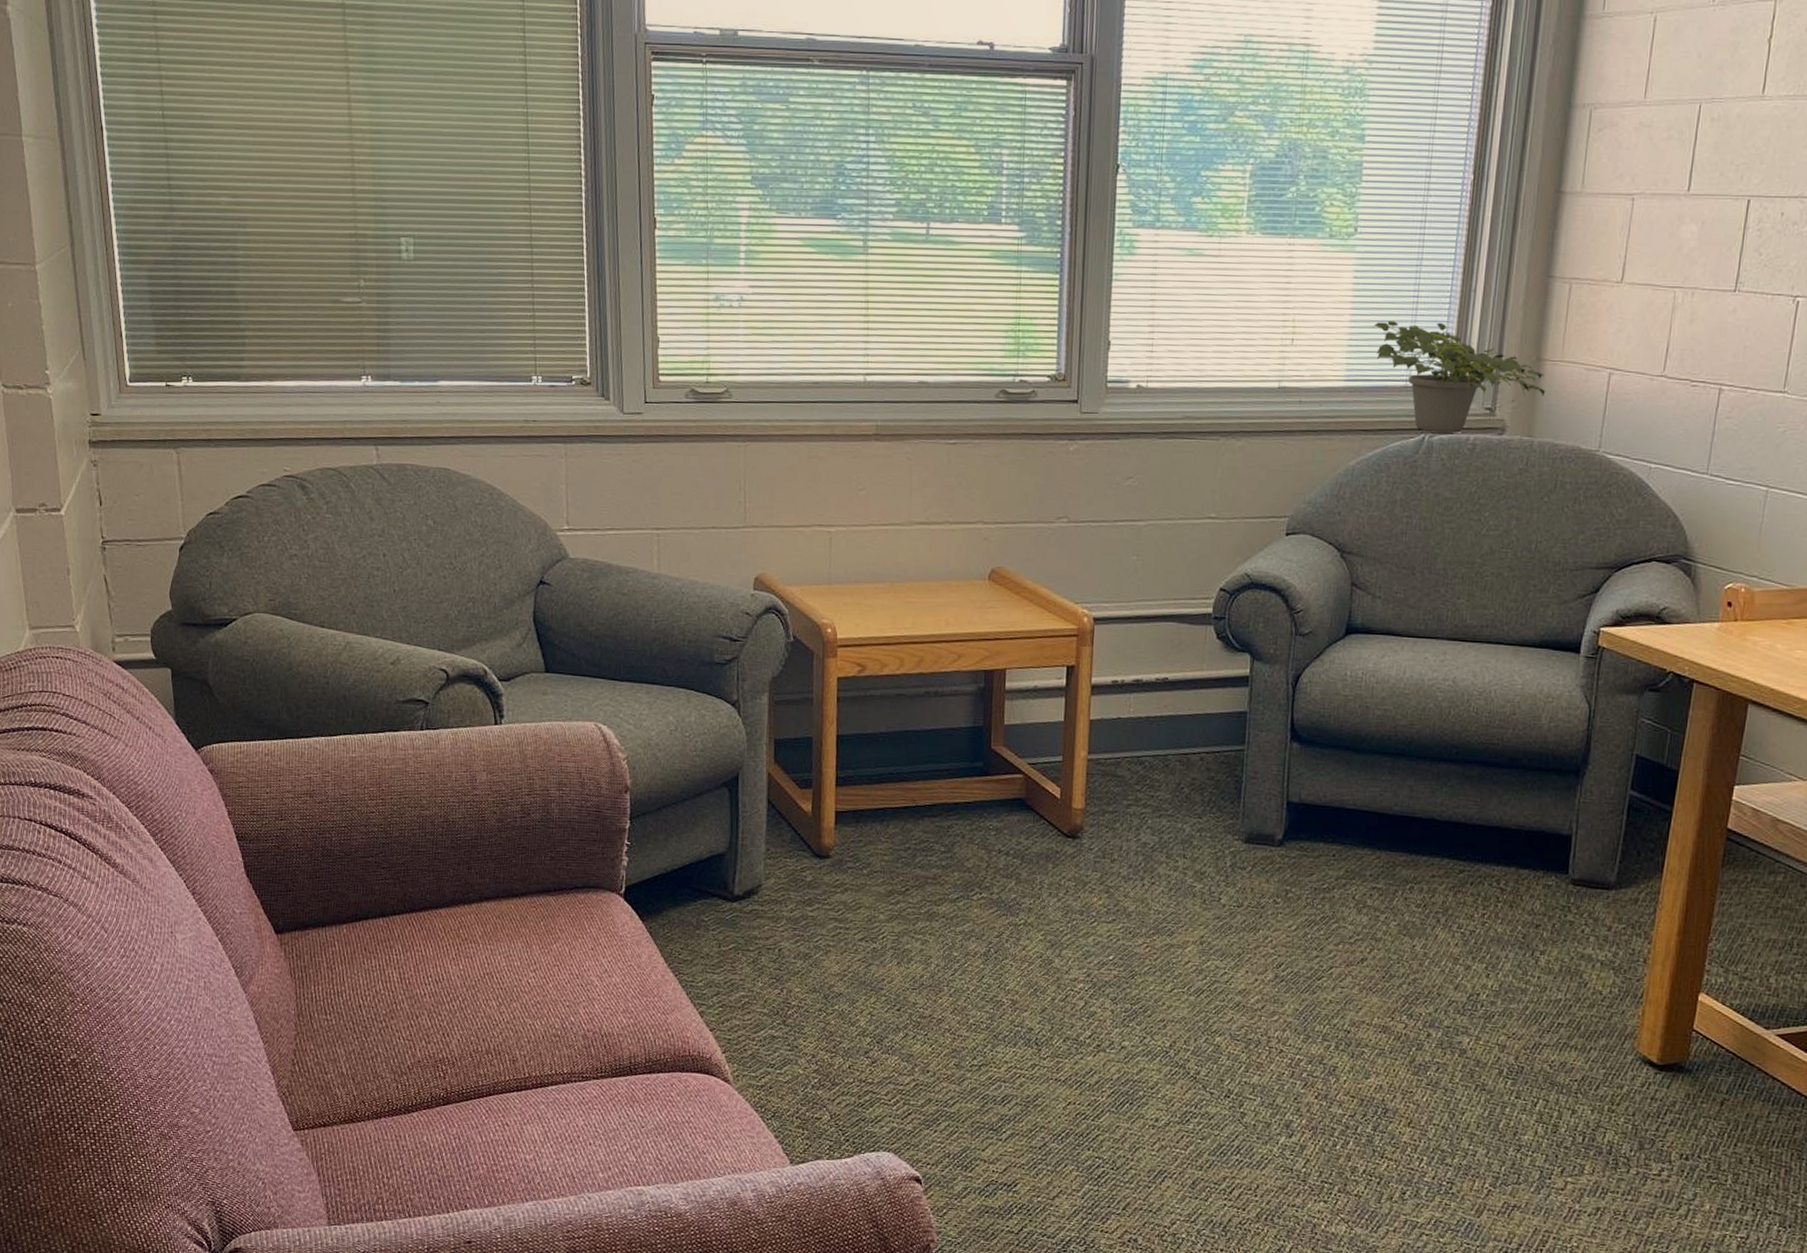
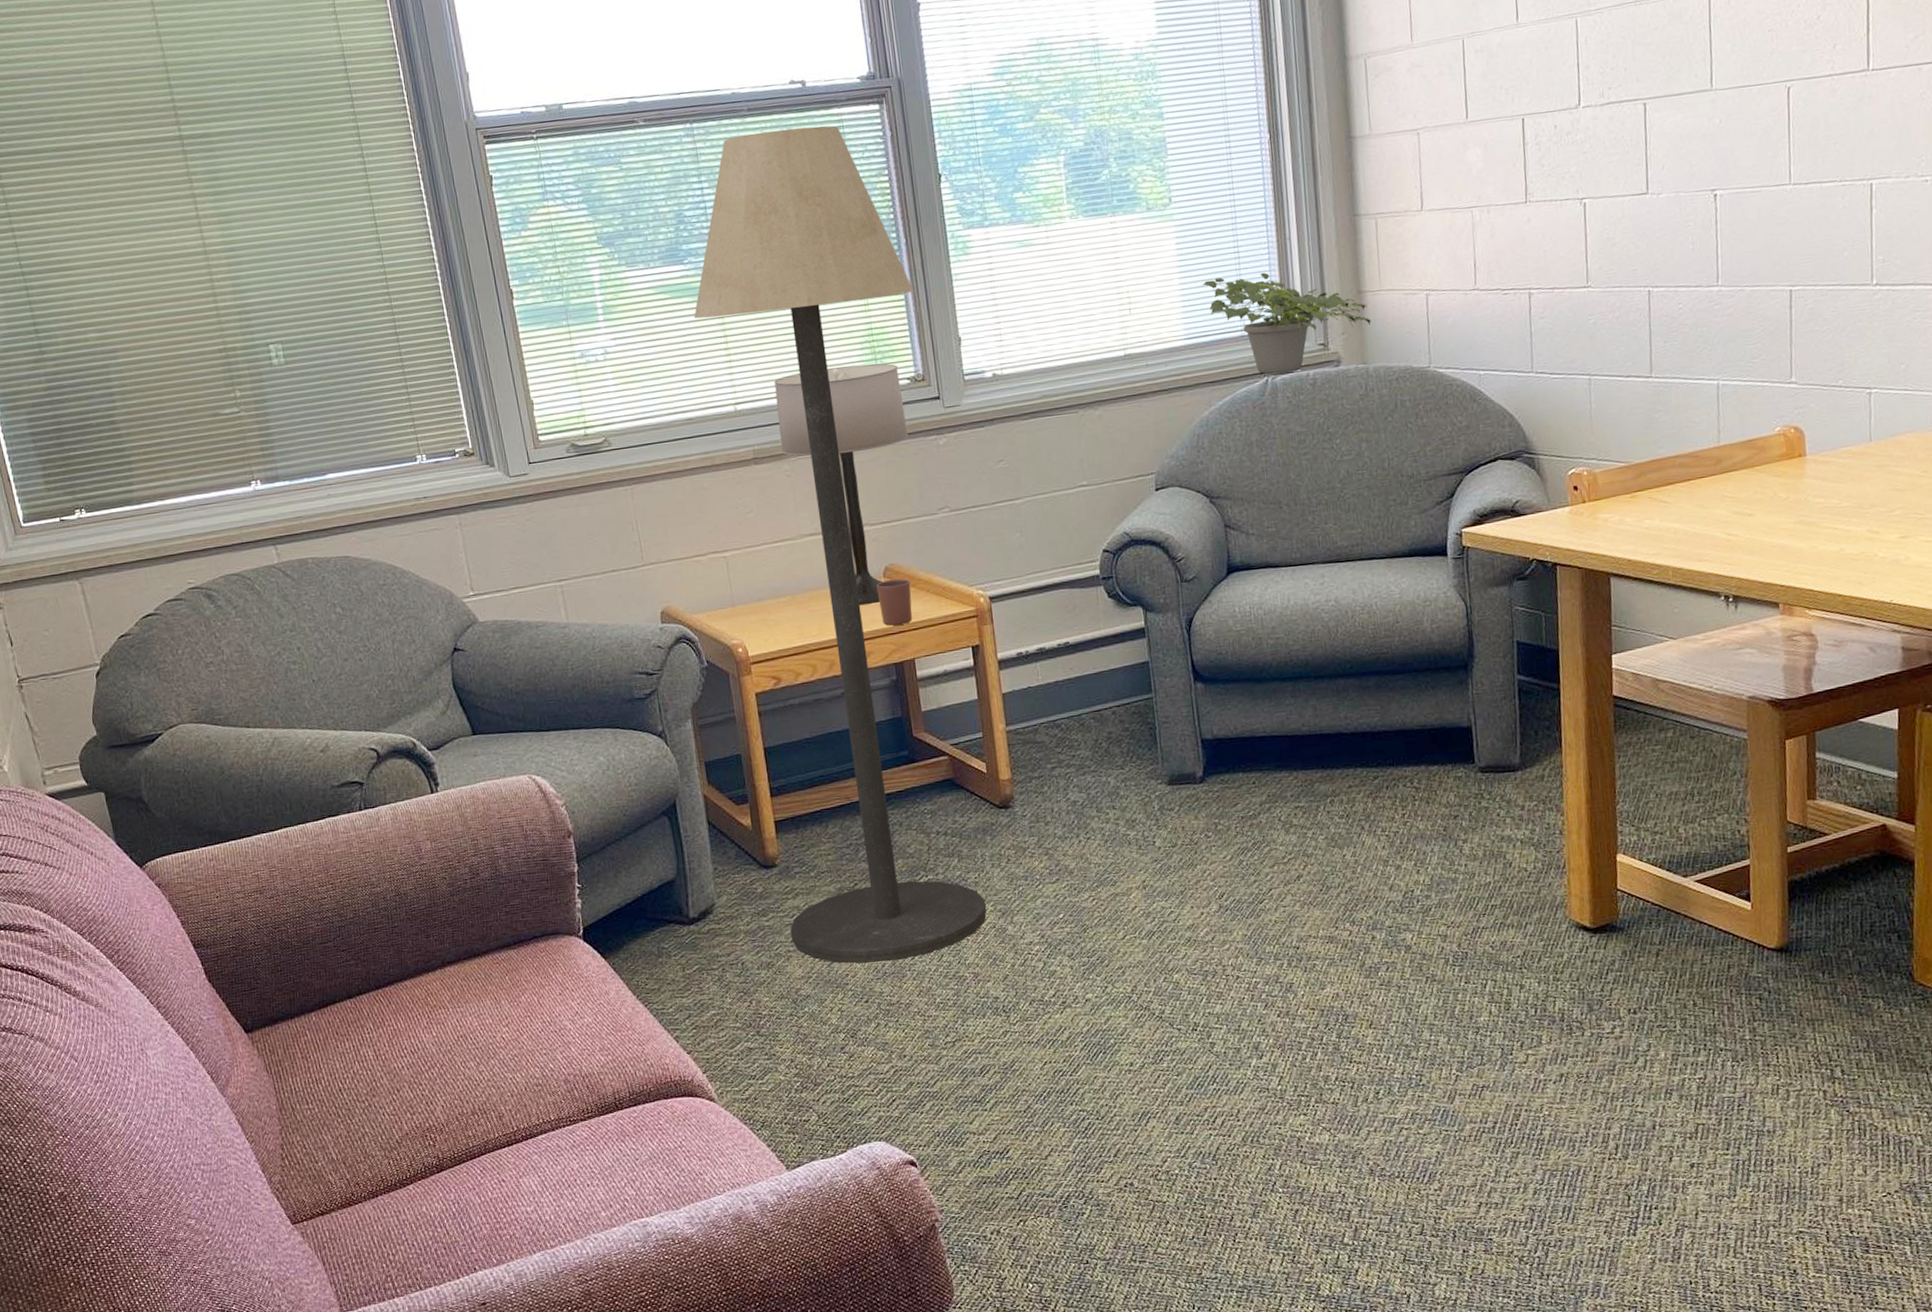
floor lamp: none [833,91,1070,973] -> present [694,125,987,963]
table lamp: none [904,352,1041,605] -> present [774,363,909,605]
mug: none [979,583,1015,632] -> present [876,578,913,626]

